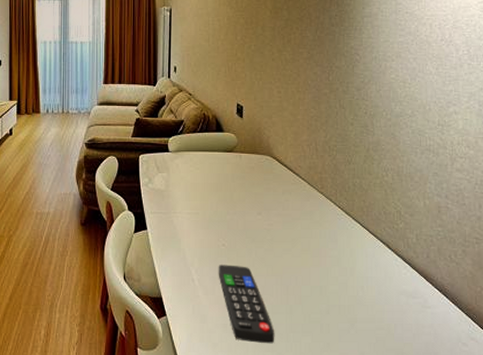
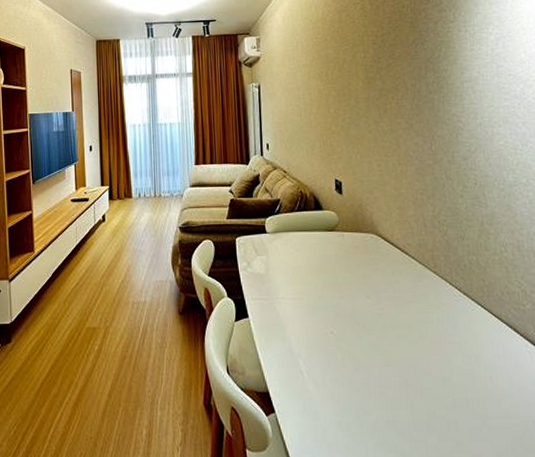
remote control: present [218,265,275,344] -> none [327,354,397,444]

